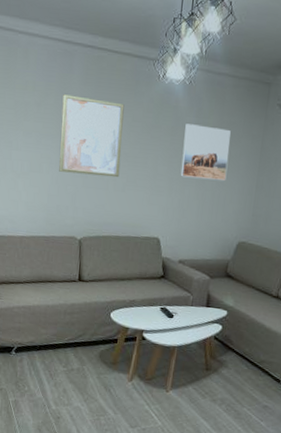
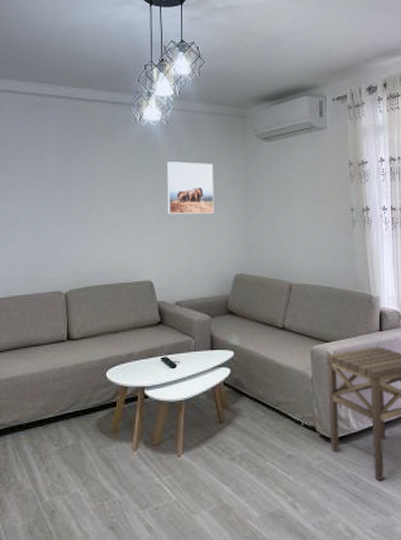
wall art: present [59,94,125,178] -> none [38,145,104,223]

